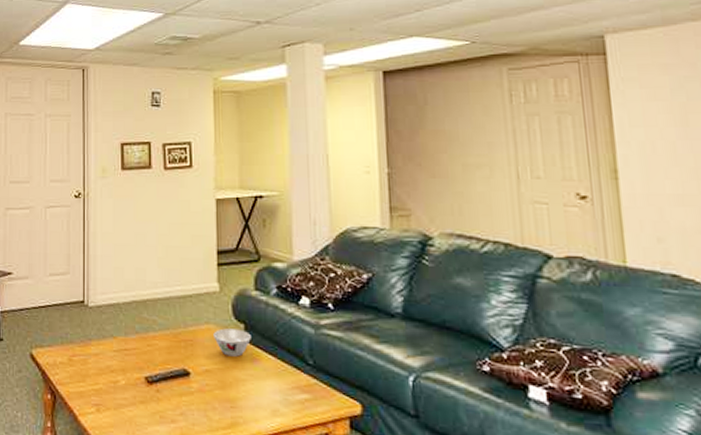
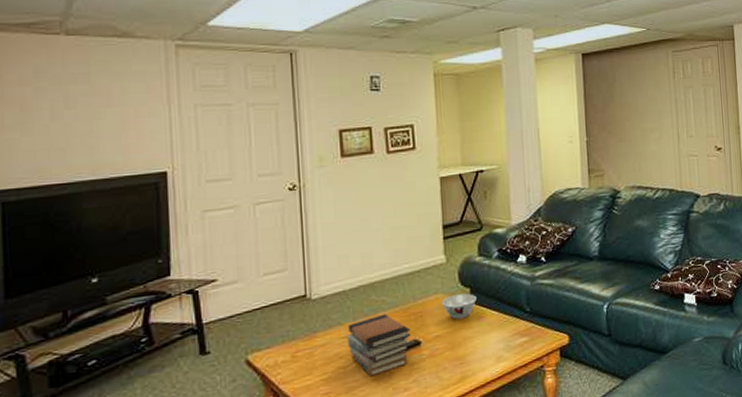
book stack: none [119,334,180,399] -> present [347,314,411,377]

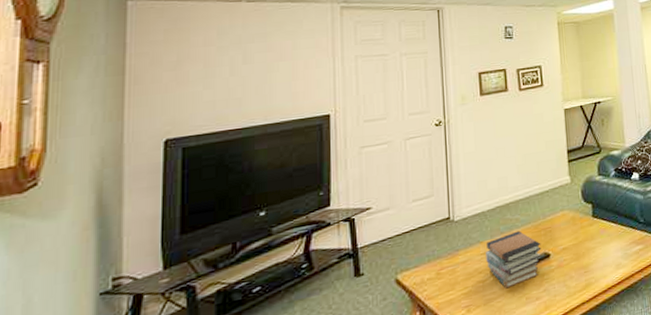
bowl: present [442,293,477,320] -> none [568,209,598,233]

